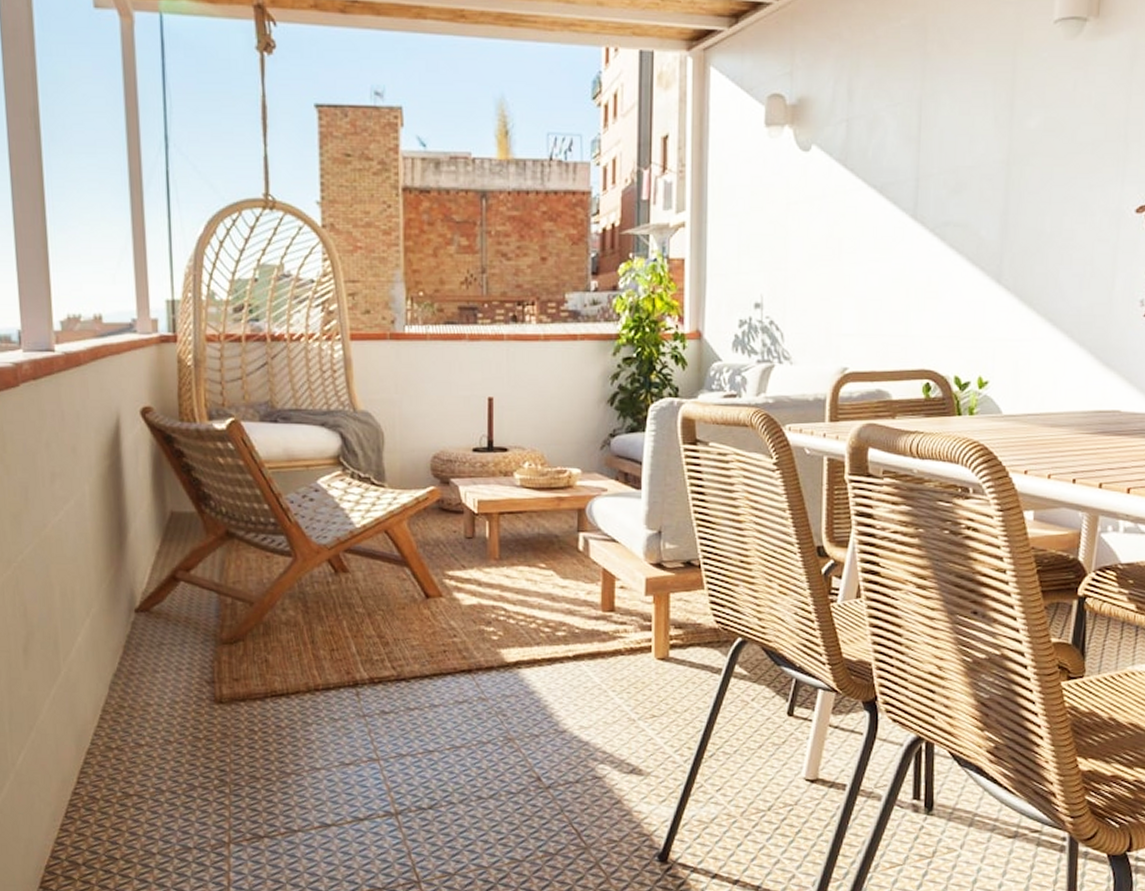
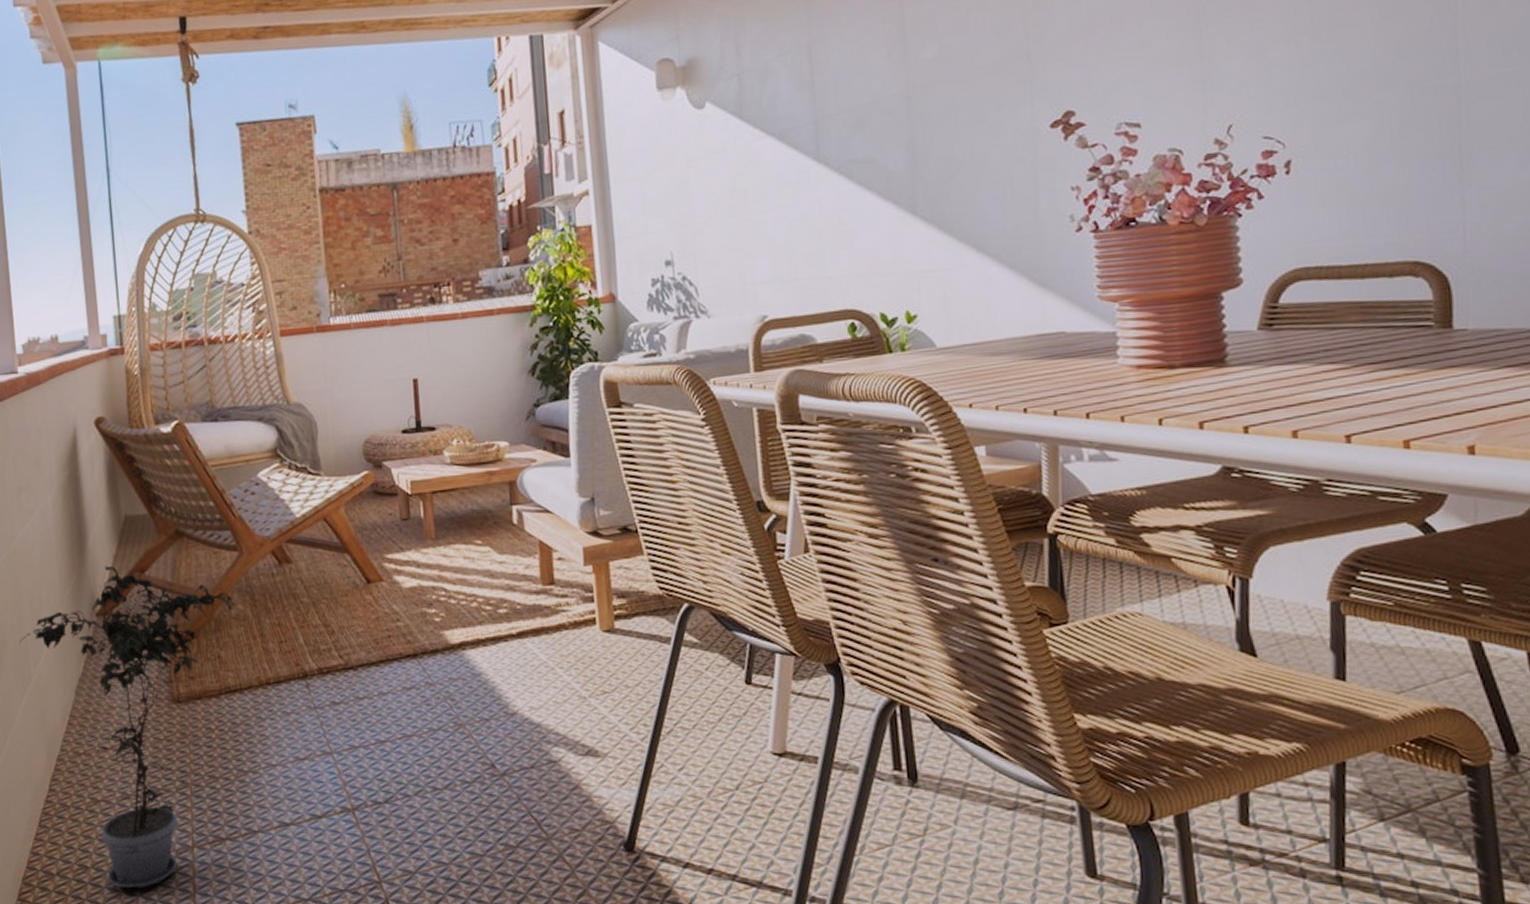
potted plant: none [48,561,284,881] -> present [19,565,233,889]

